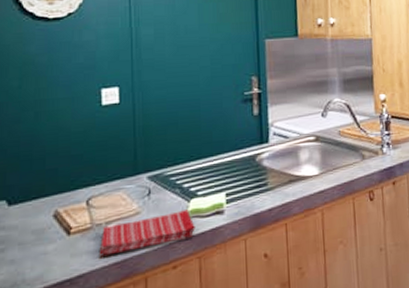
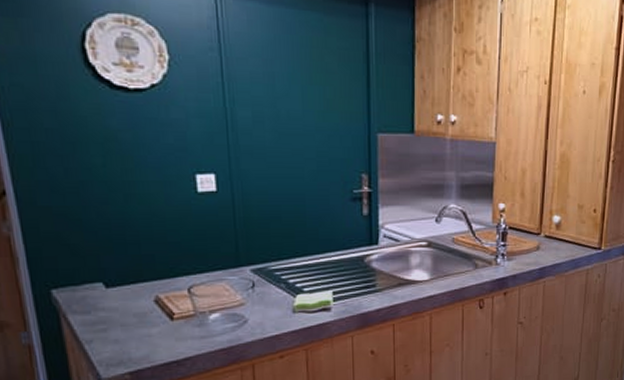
dish towel: present [99,209,195,257] -> none [204,304,302,343]

